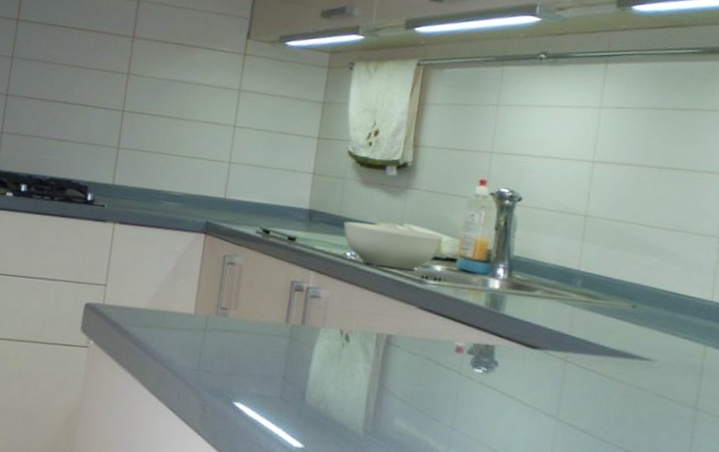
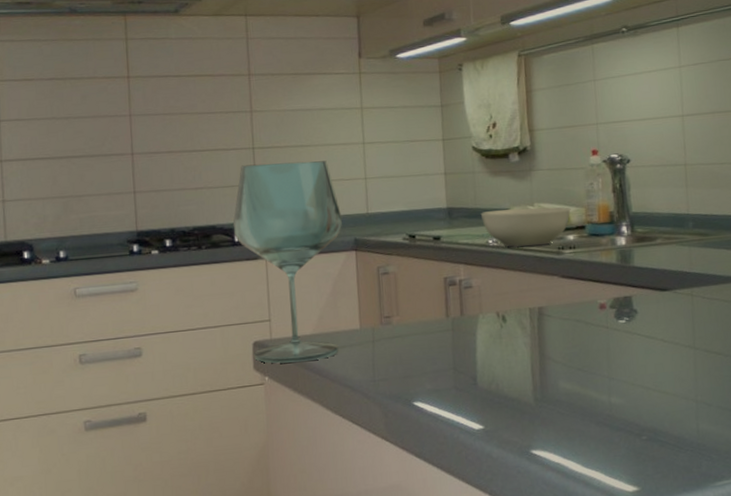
wine glass: none [82,126,199,336] -> present [232,160,343,364]

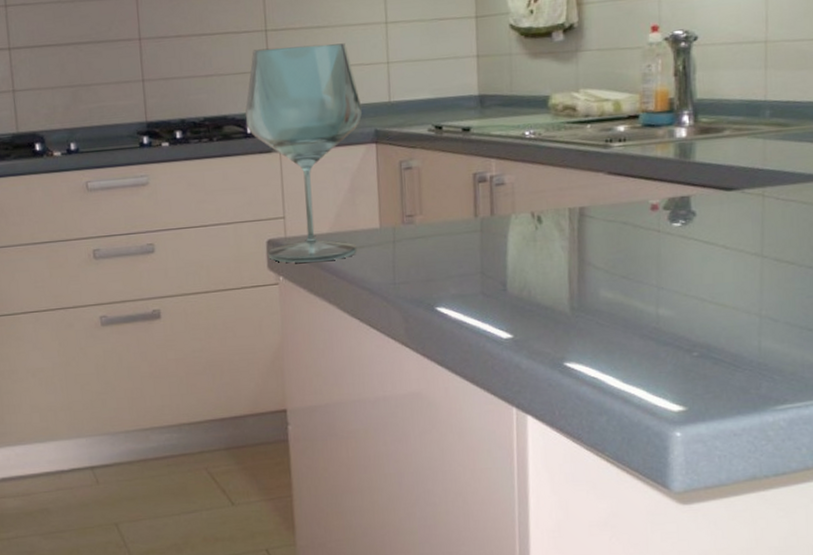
bowl: present [480,207,571,247] -> none [516,93,623,139]

